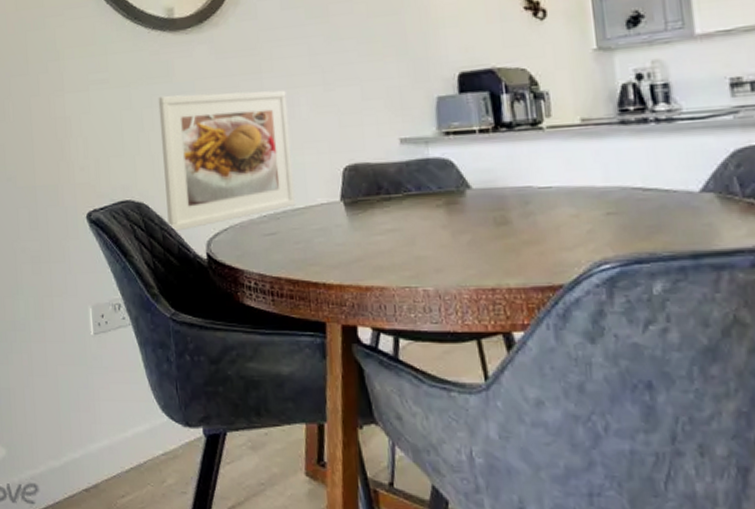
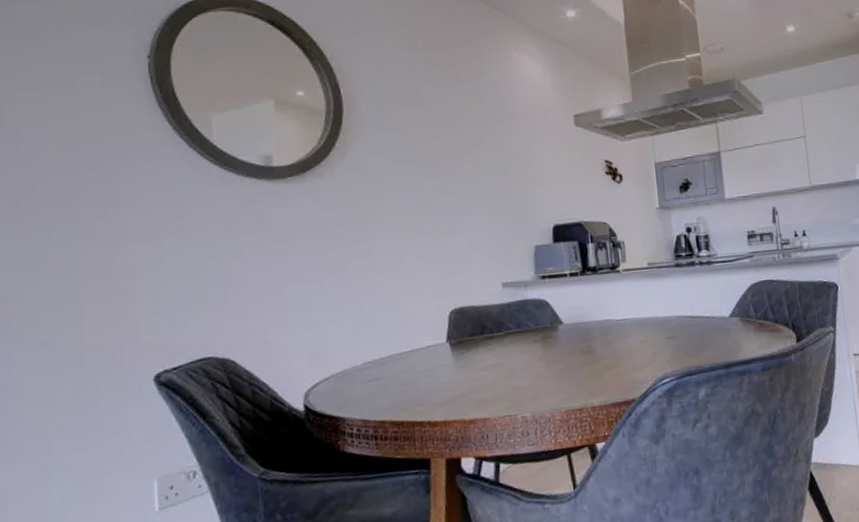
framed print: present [158,90,297,231] -> none [250,239,403,386]

